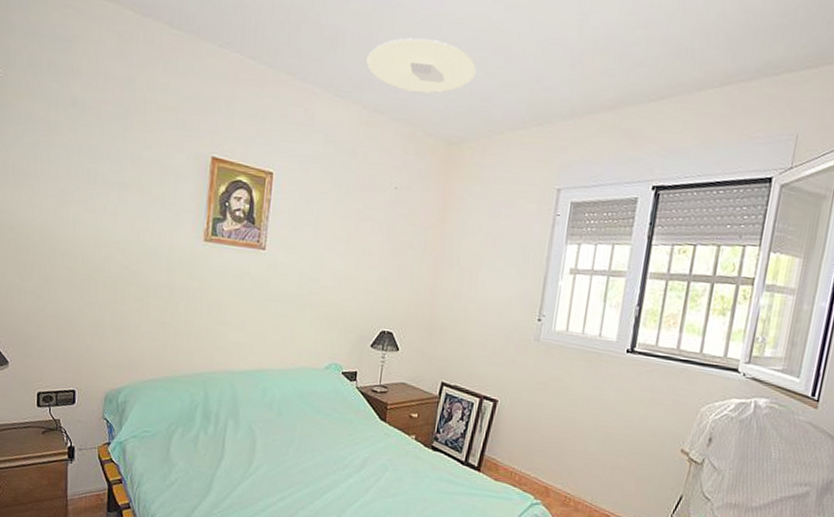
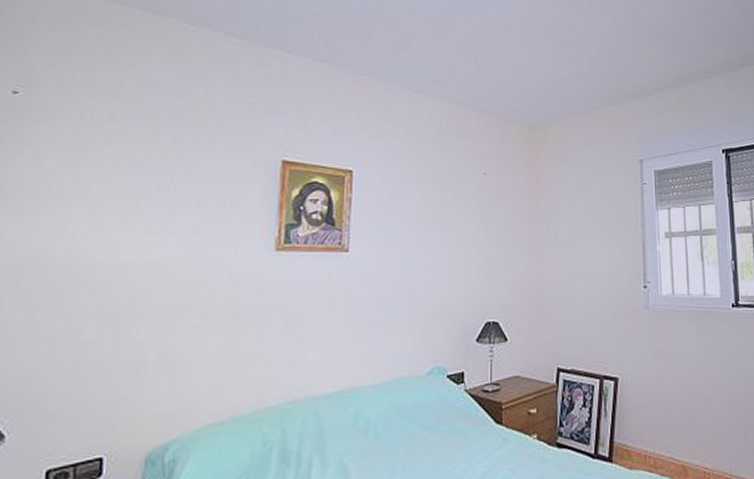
ceiling light: present [366,38,477,94] -> none [443,36,549,84]

